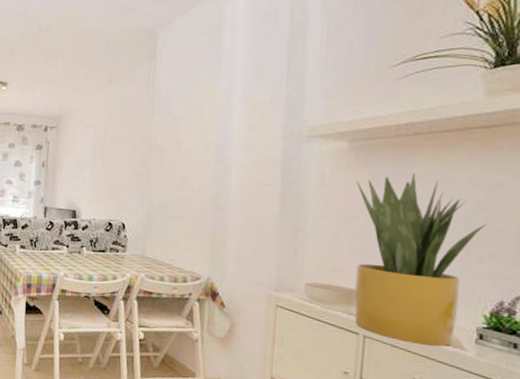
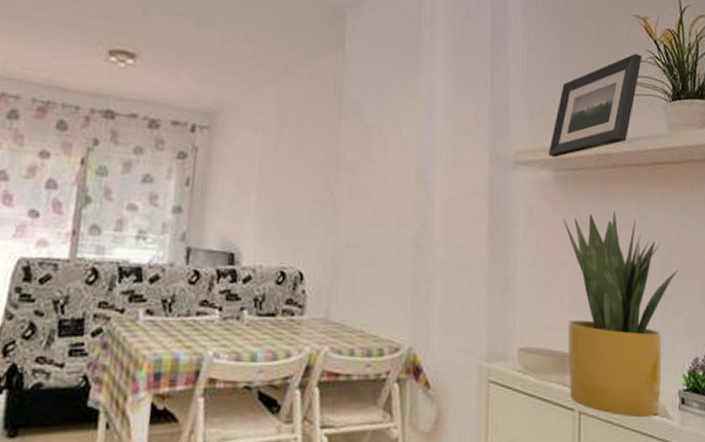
picture frame: none [344,27,459,130] -> present [549,53,642,157]

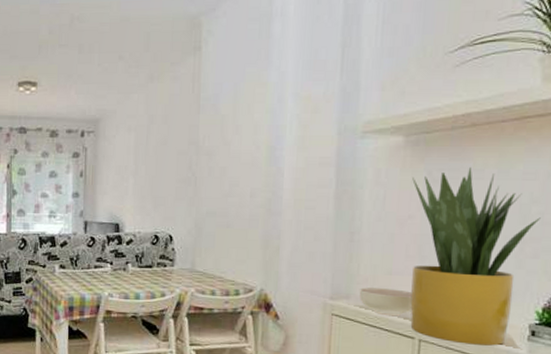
picture frame: present [549,53,642,157] -> none [400,8,518,123]

